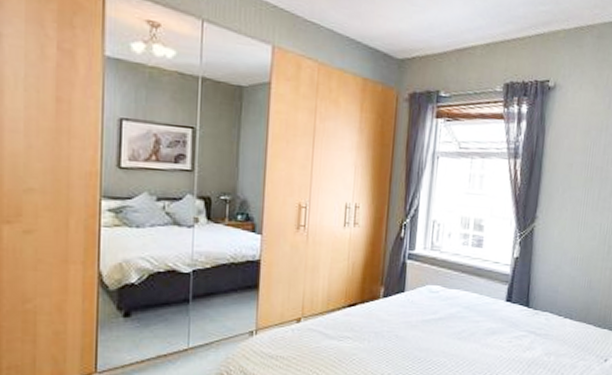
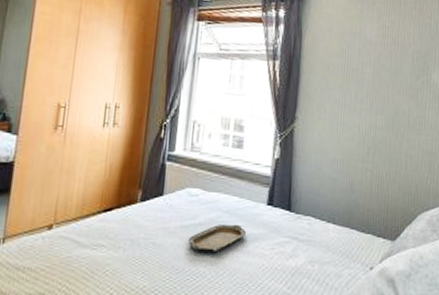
serving tray: none [429,319,485,345] -> present [187,224,246,253]

